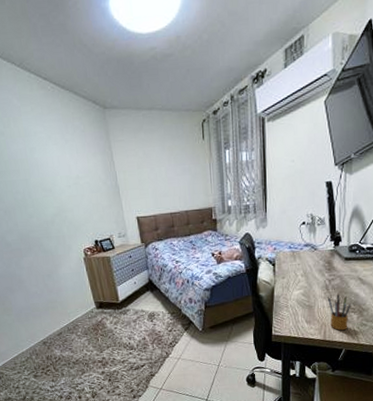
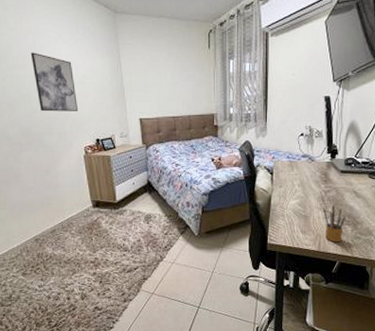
wall art: none [21,156,74,216] -> present [30,52,78,112]

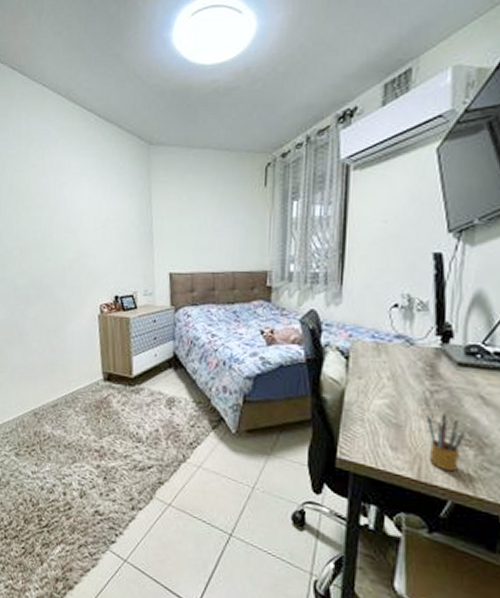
wall art: present [30,52,78,112] -> none [49,191,97,261]

